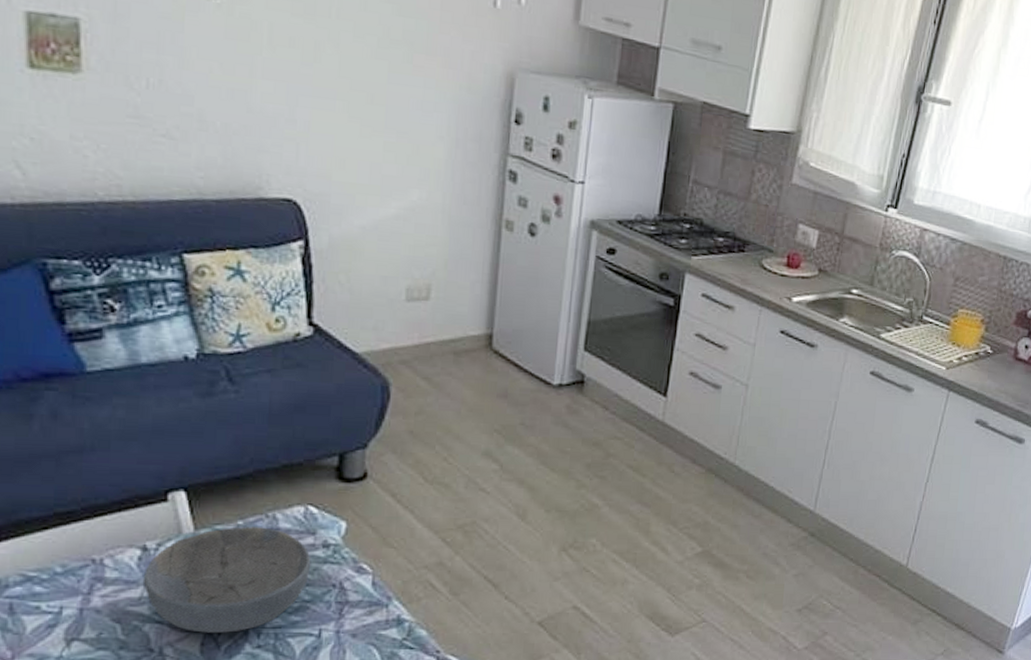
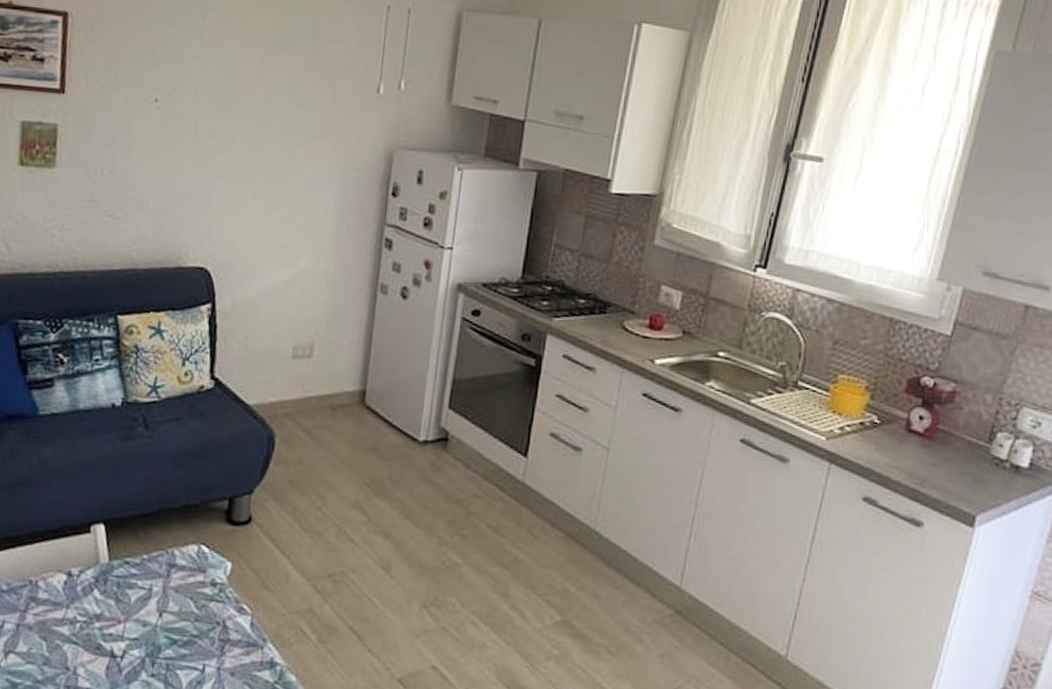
bowl: present [142,527,311,633] -> none [66,560,201,659]

